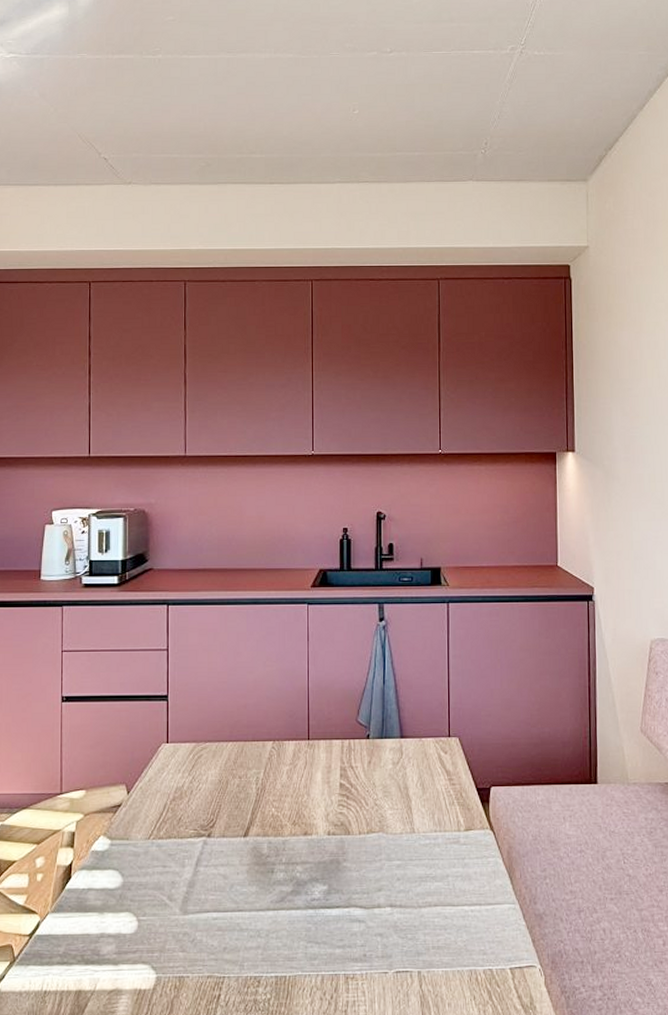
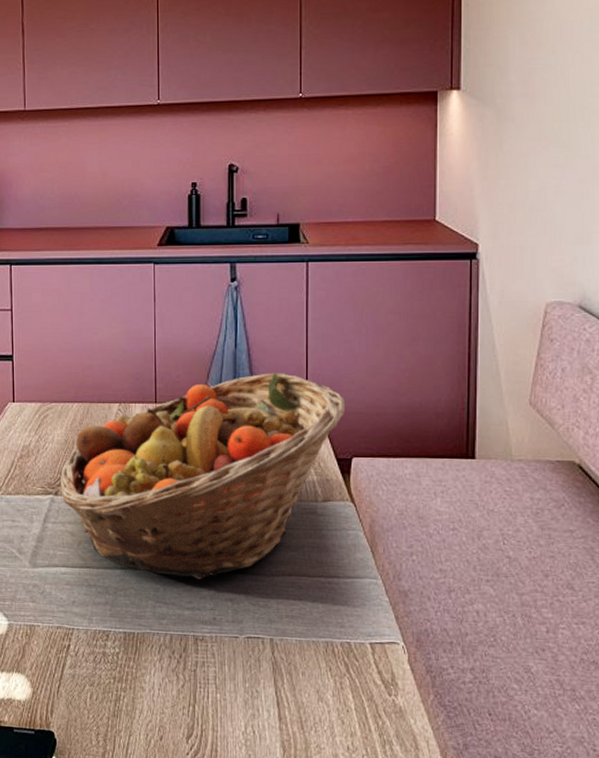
fruit basket: none [212,708,484,916] -> present [59,373,346,580]

